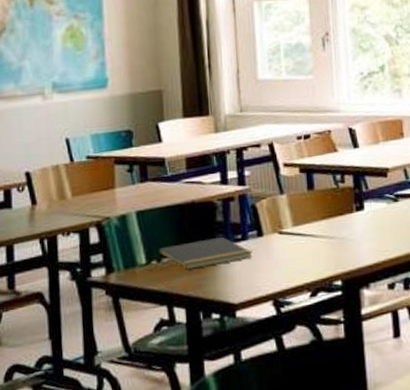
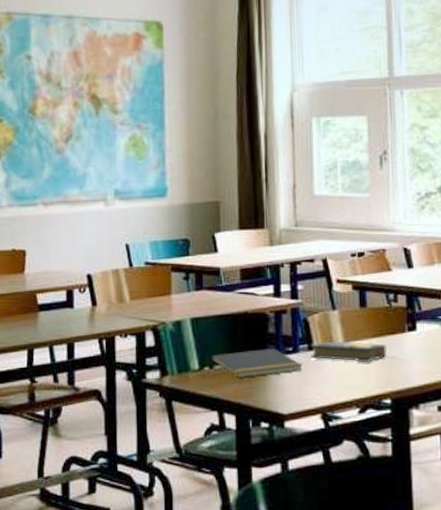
hardback book: none [259,225,336,246] -> present [310,341,387,363]

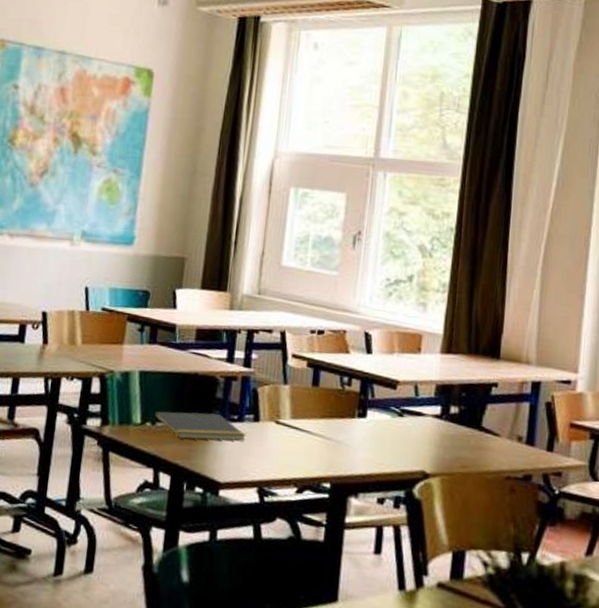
hardback book: present [310,341,387,363] -> none [255,414,333,443]

